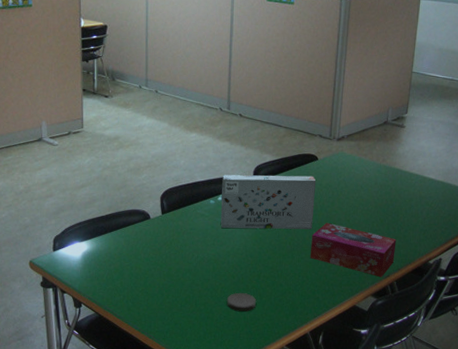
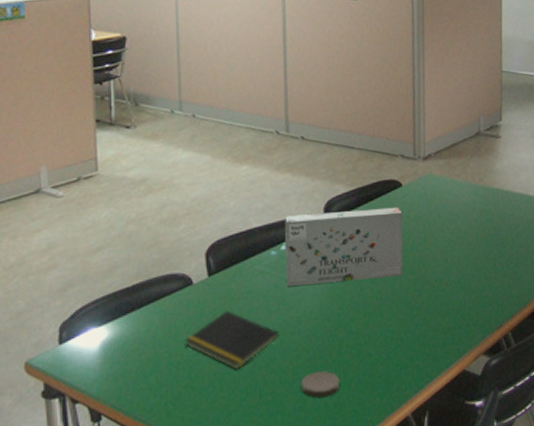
notepad: none [142,240,213,284] -> present [185,310,279,370]
tissue box: present [310,222,397,278] -> none [402,265,506,329]

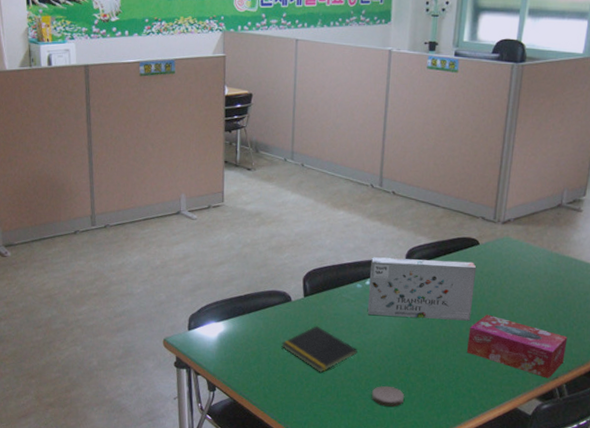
tissue box: none [402,265,506,329] -> present [466,314,568,379]

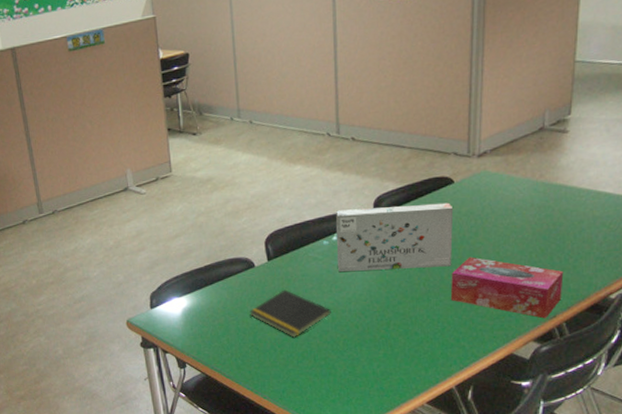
coaster: present [371,385,405,408] -> none [350,344,387,366]

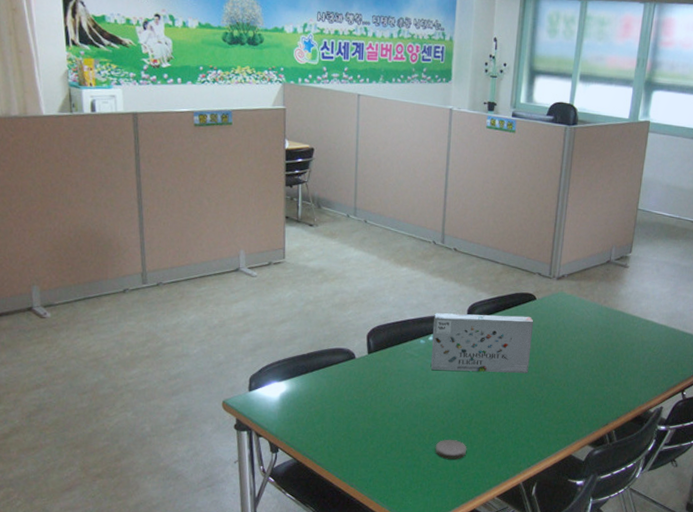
notepad: present [249,289,331,338] -> none [346,382,421,429]
coaster: none [350,344,387,366] -> present [435,439,467,460]
tissue box: present [450,257,564,319] -> none [524,366,616,426]

